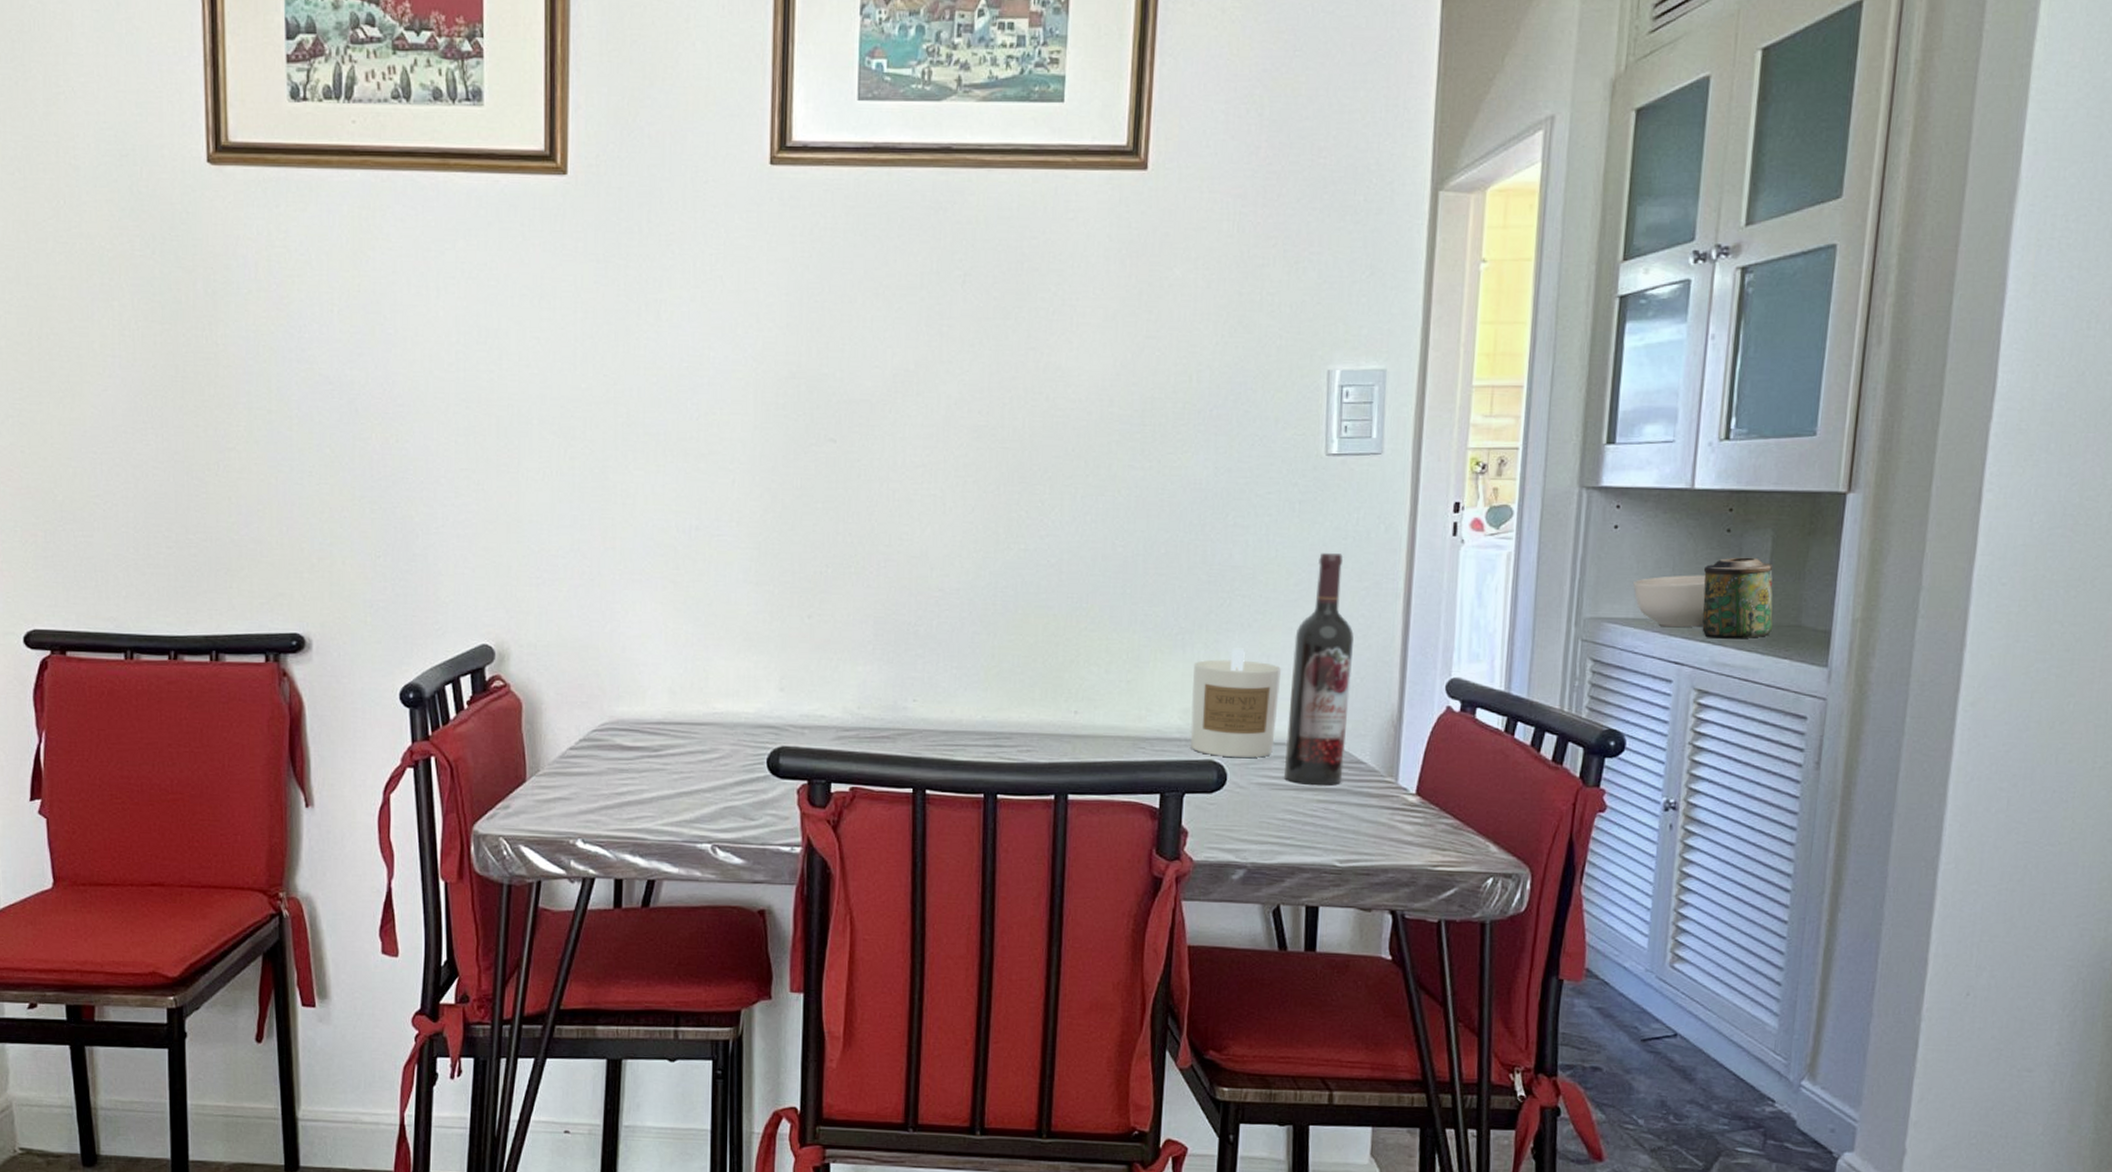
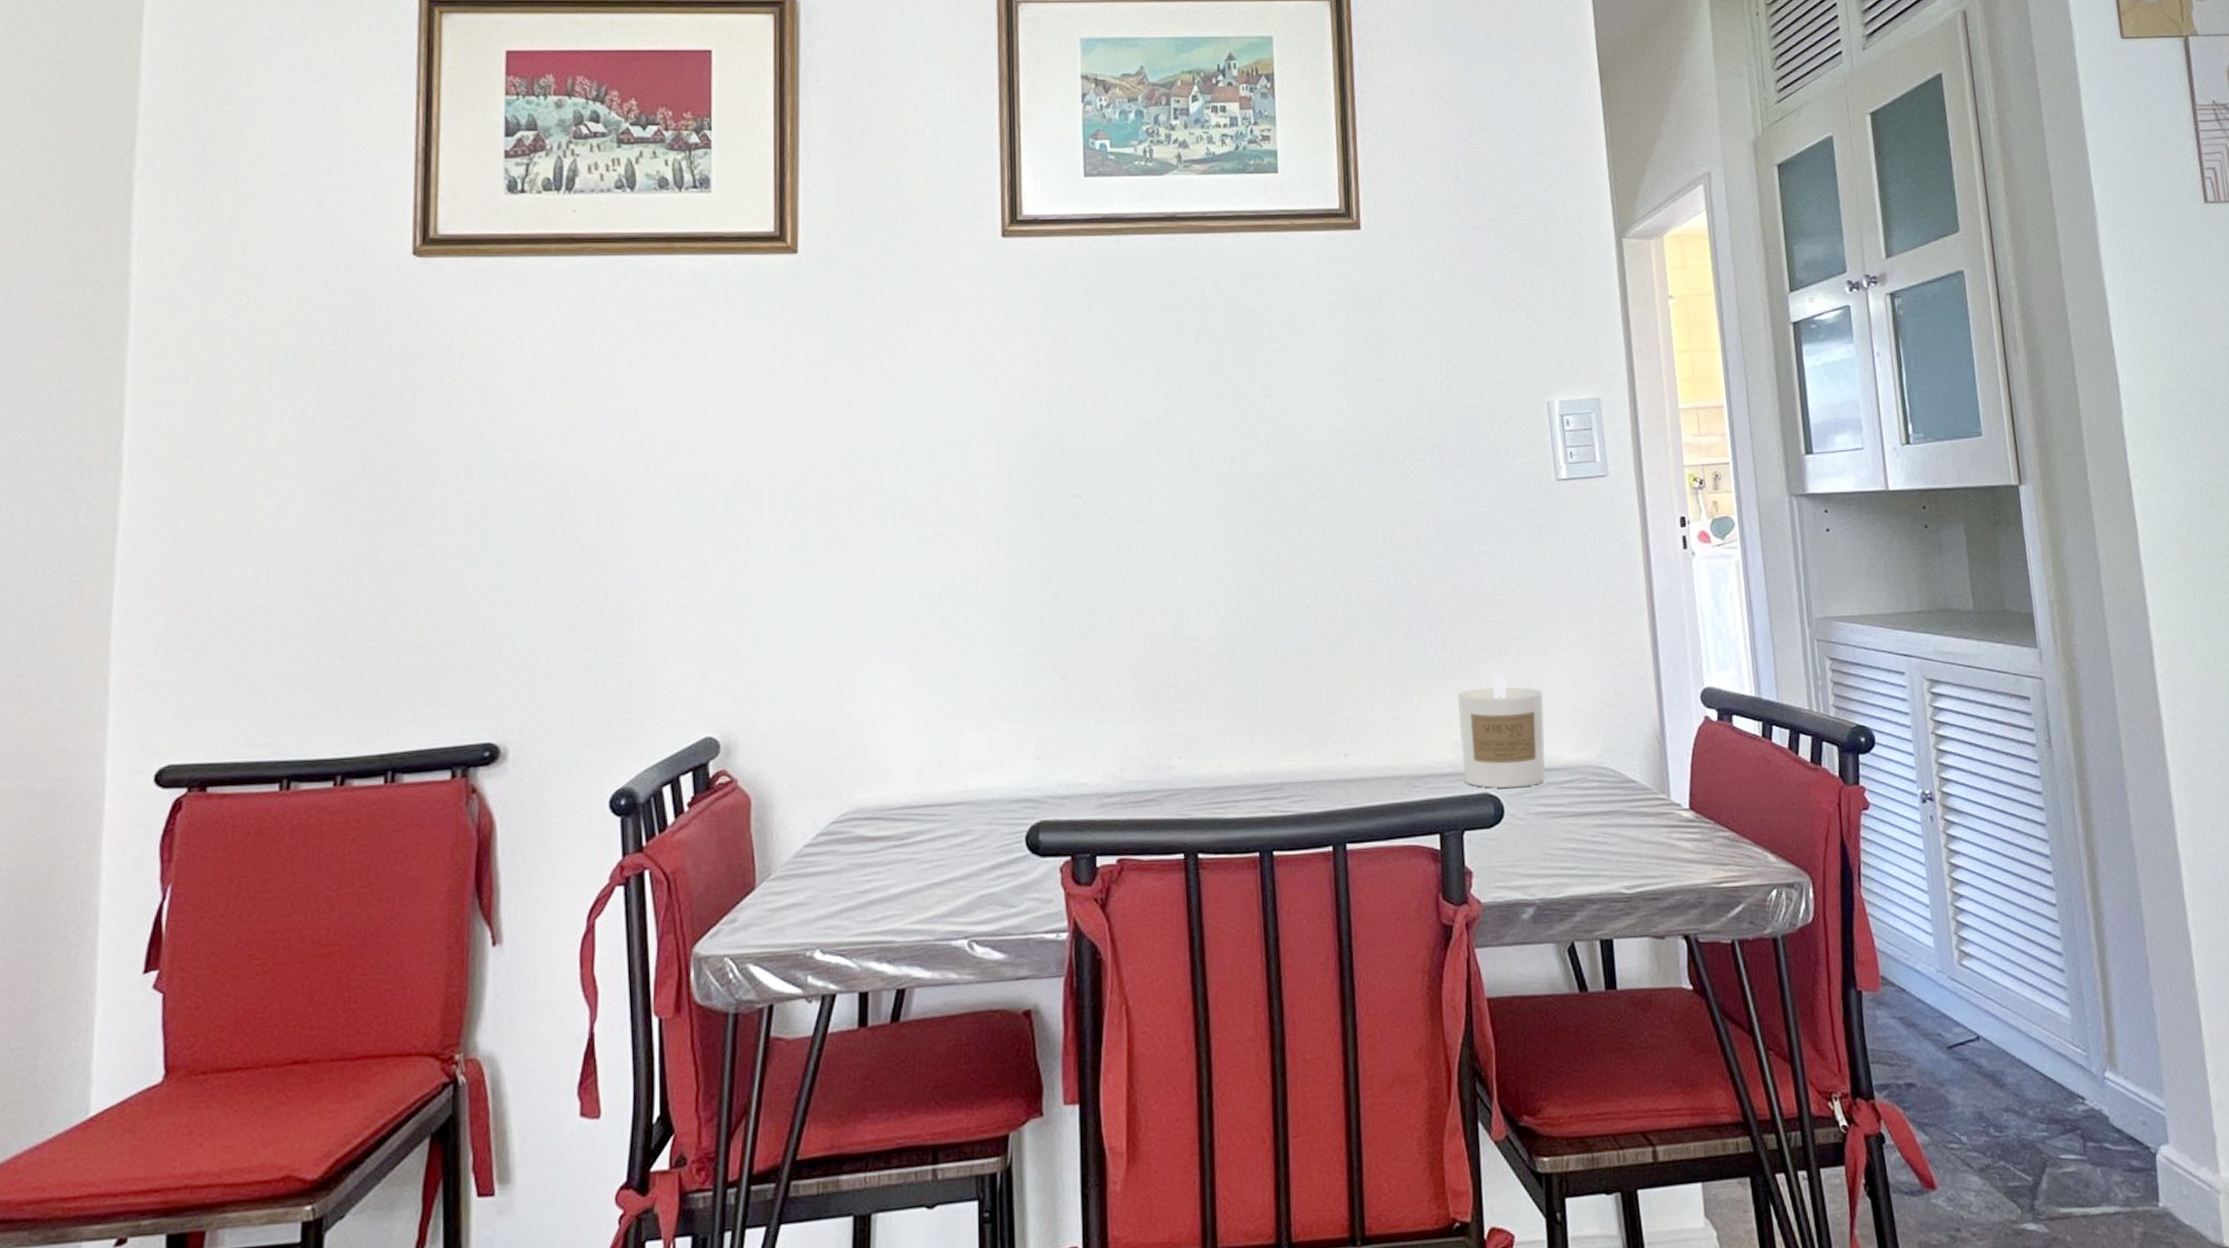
wine bottle: present [1284,552,1354,786] -> none [1551,572,1617,810]
bowl: present [1632,575,1706,628] -> none [1851,570,1922,622]
canister: present [1702,557,1773,639] -> none [1912,550,1983,629]

